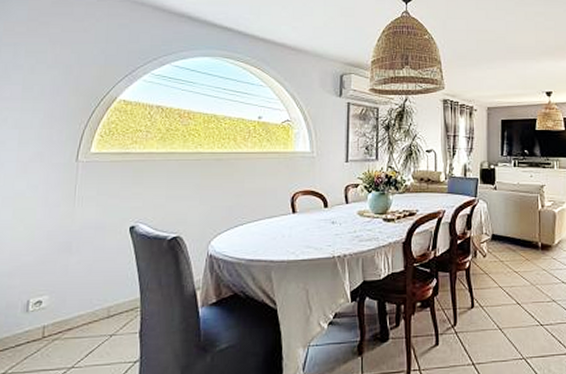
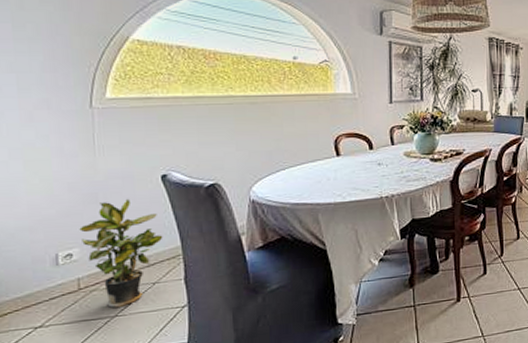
potted plant: none [51,248,125,359] -> present [79,198,163,308]

